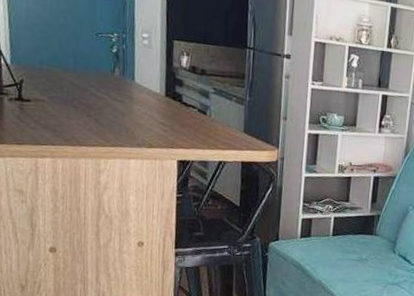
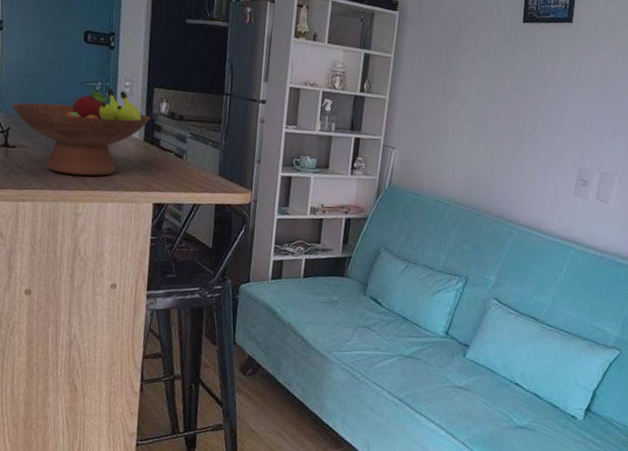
fruit bowl: none [23,39,172,132] -> present [11,88,151,176]

